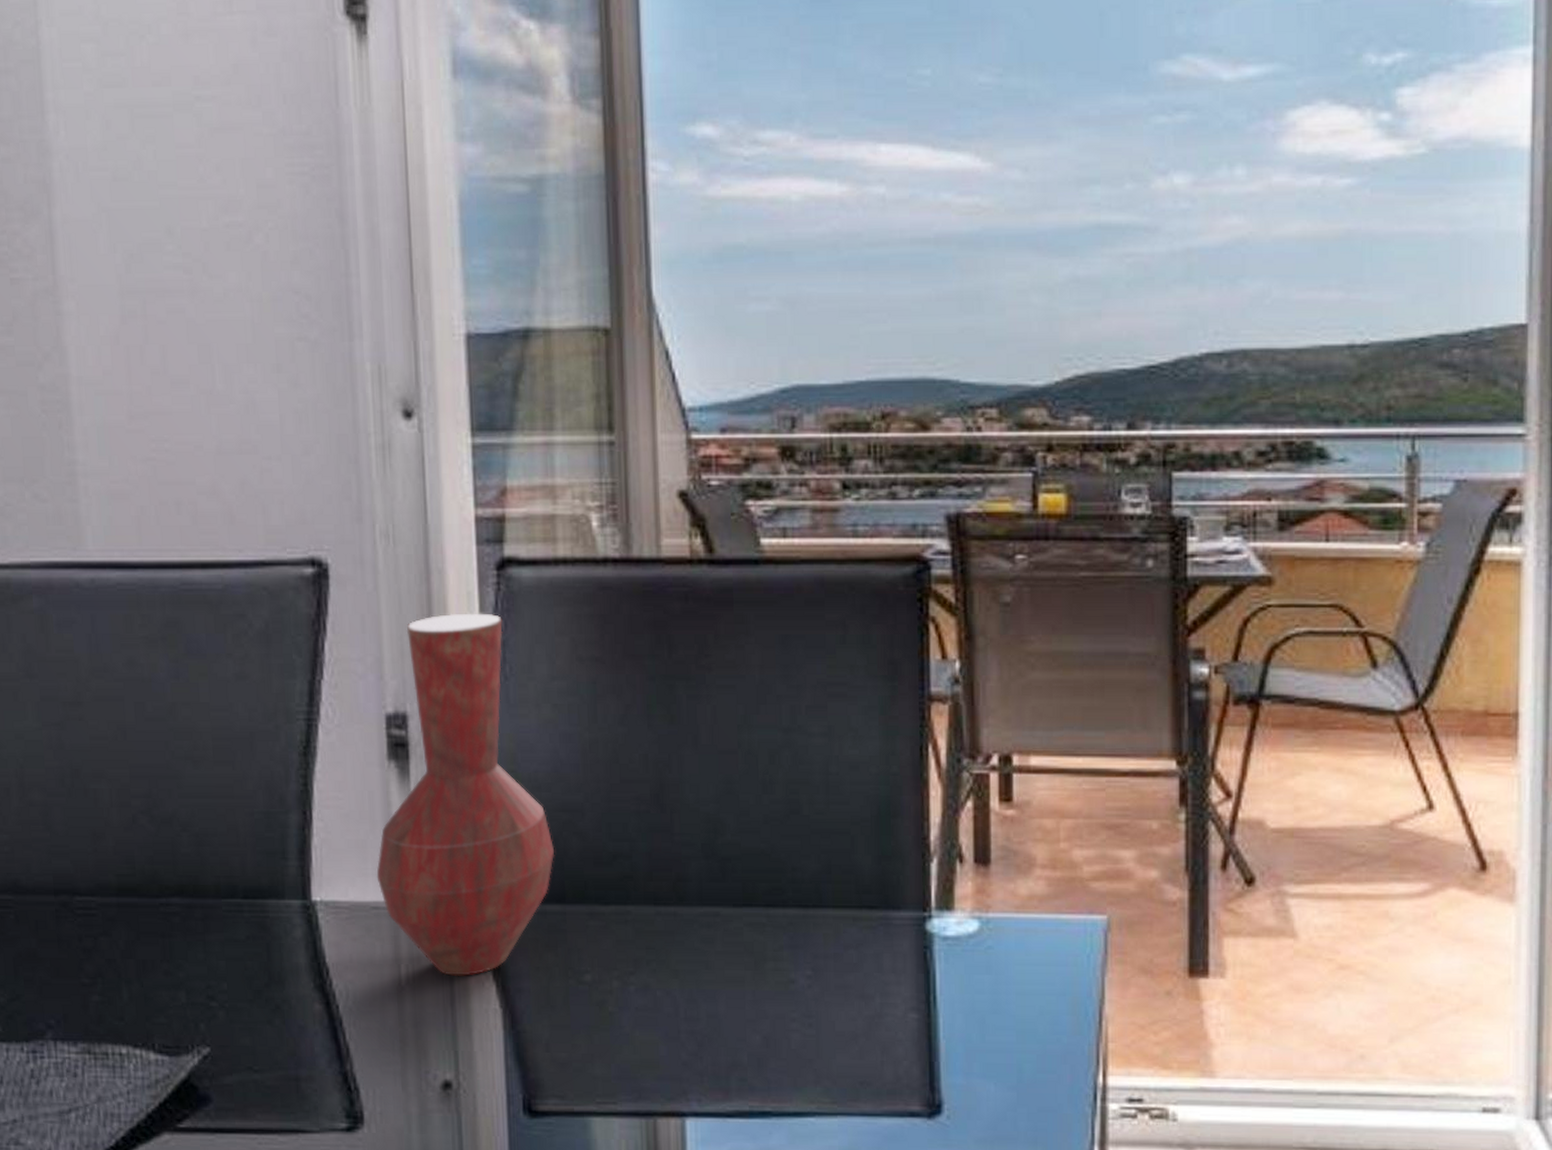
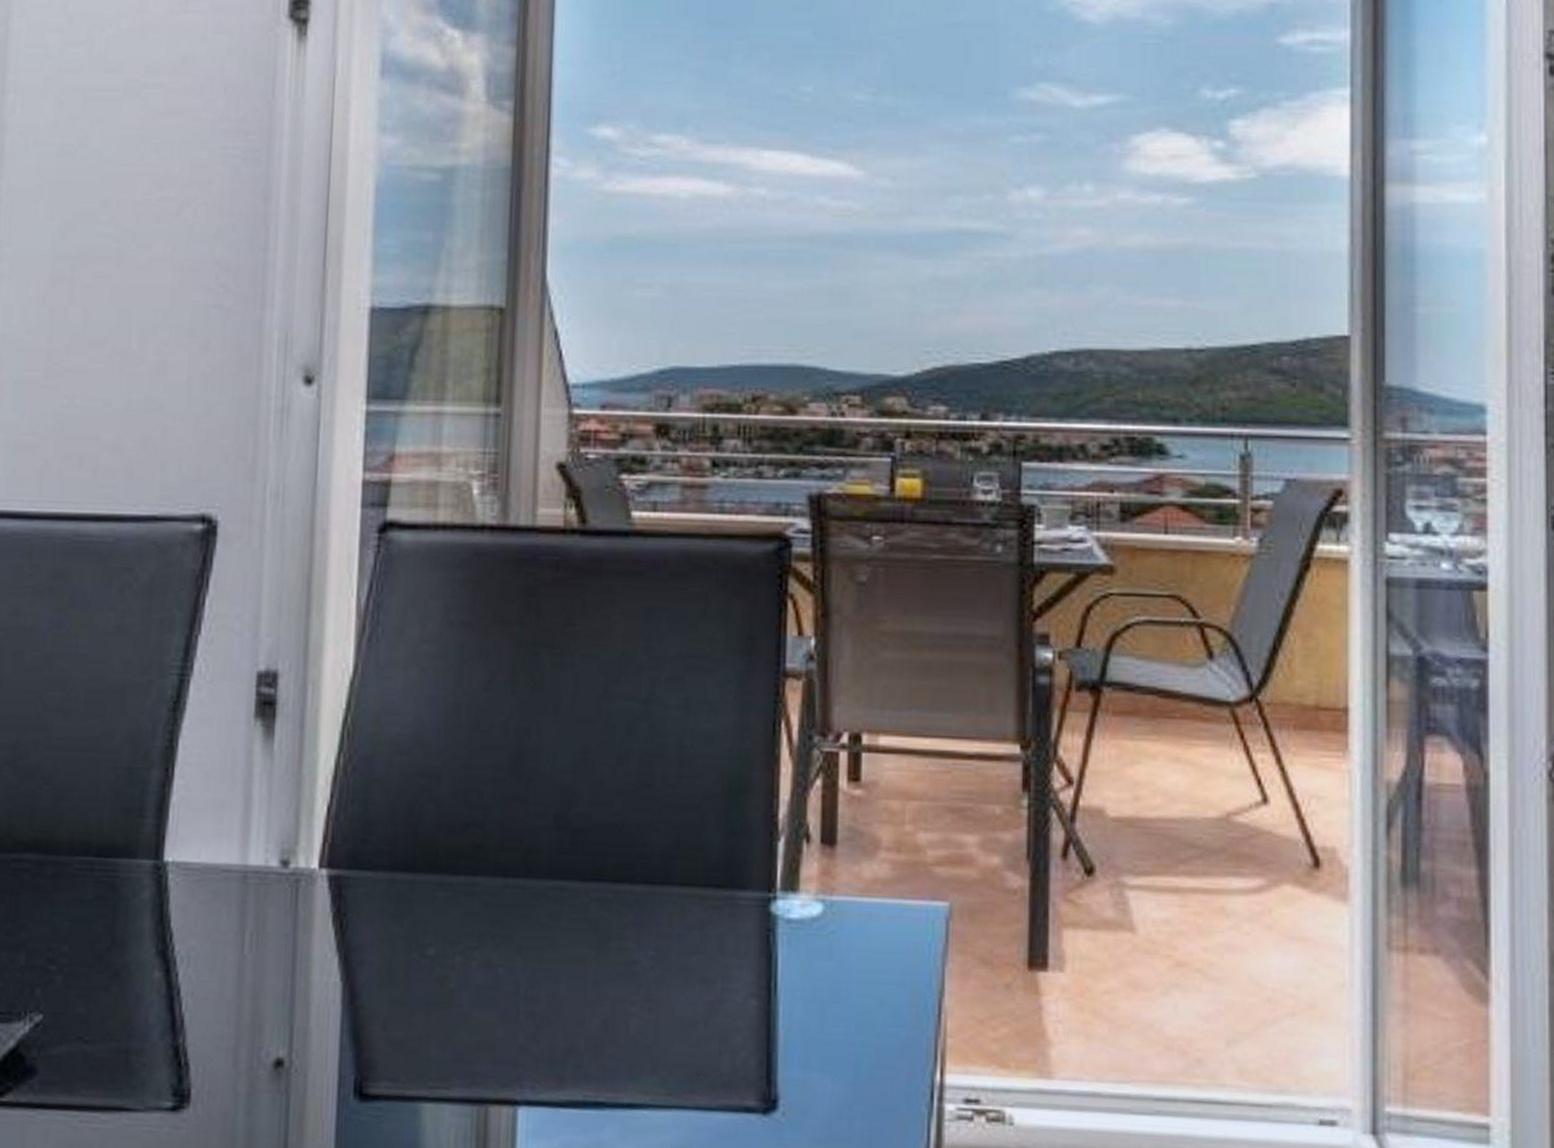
vase: present [376,613,554,976] -> none [231,573,409,946]

